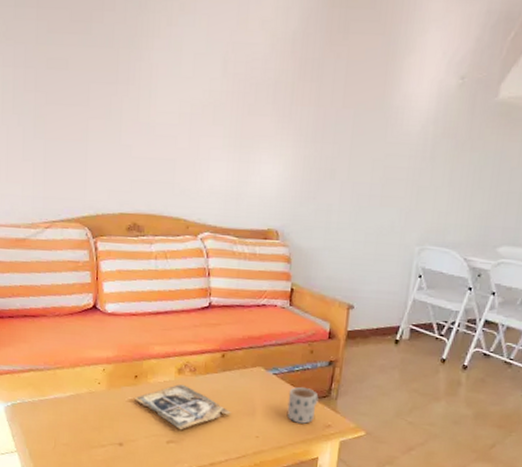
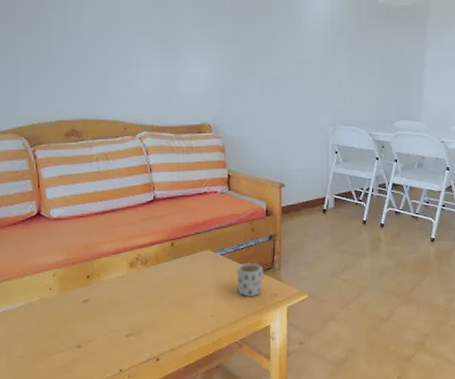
magazine: present [135,384,231,430] -> none [89,278,185,322]

